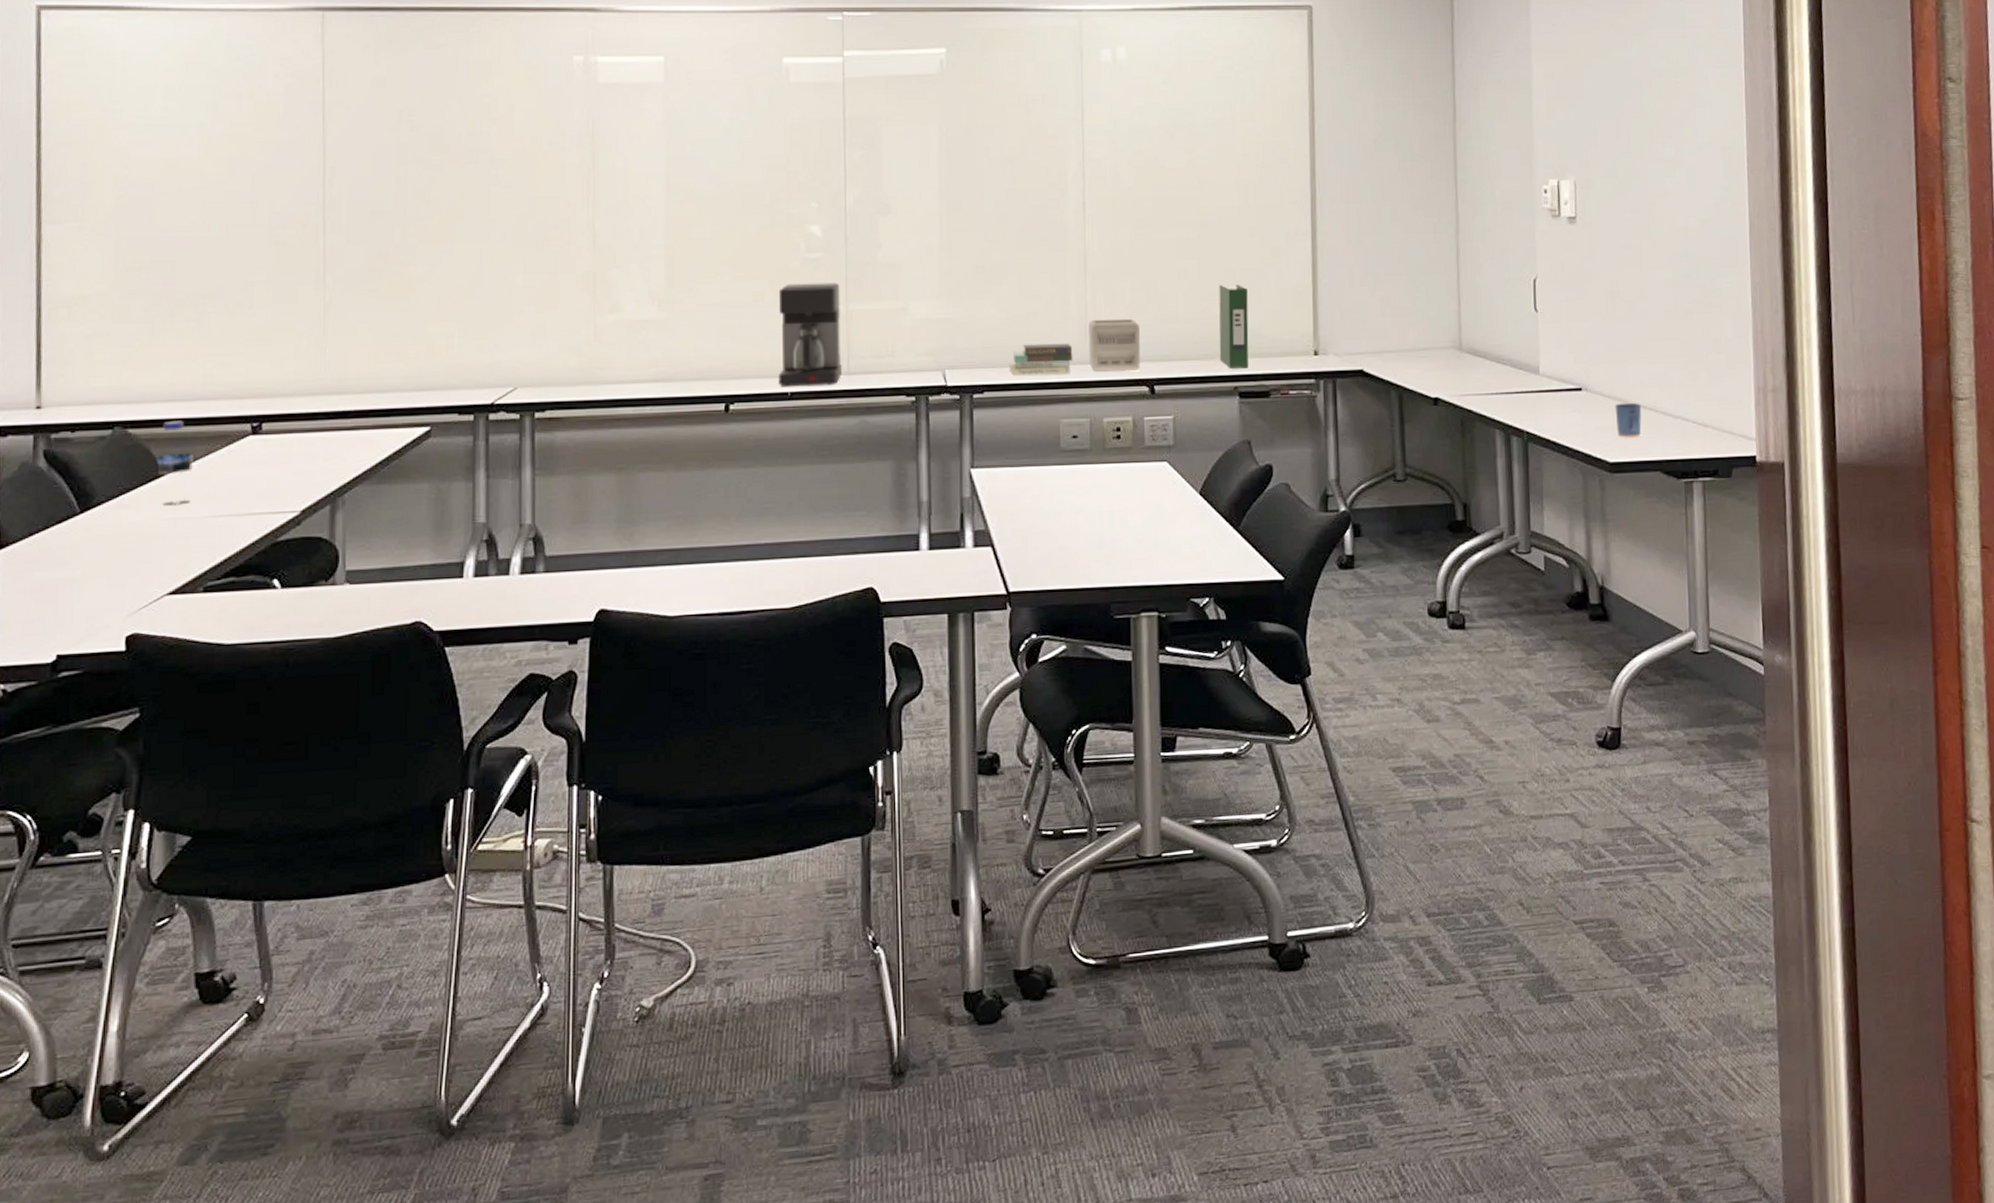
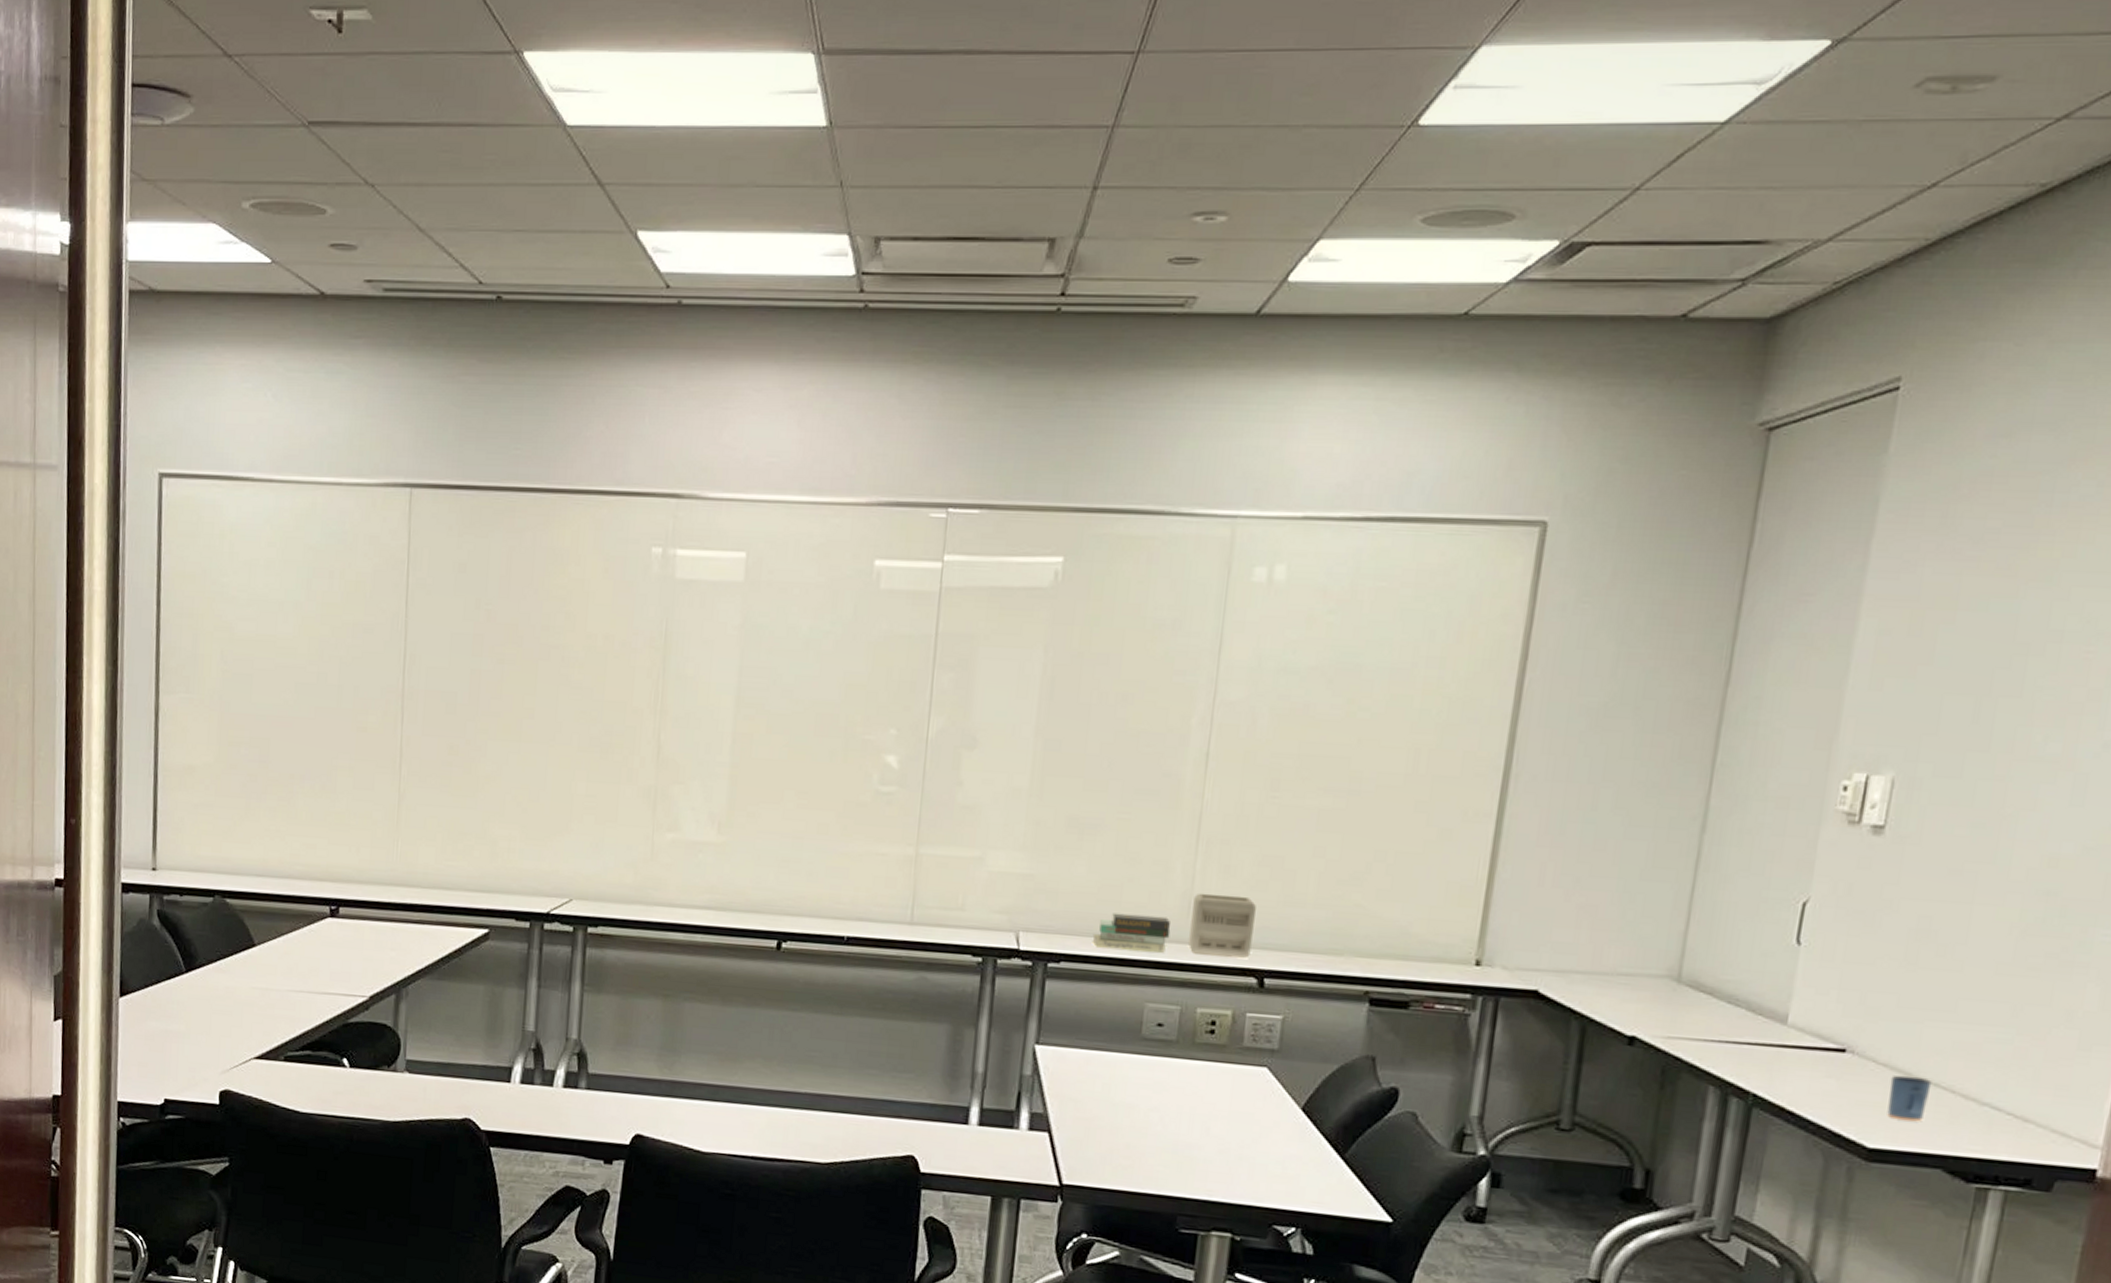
water bottle: present [157,420,193,506] -> none [249,895,280,977]
coffee maker: present [778,283,842,386] -> none [835,818,912,934]
binder: present [1219,285,1249,369] -> none [1351,868,1400,971]

